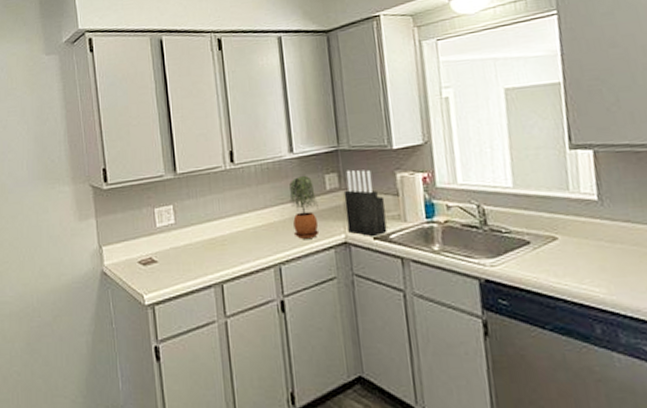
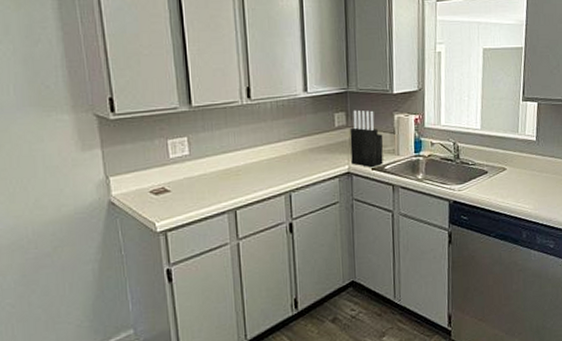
potted plant: present [289,175,320,239] -> none [302,113,327,170]

